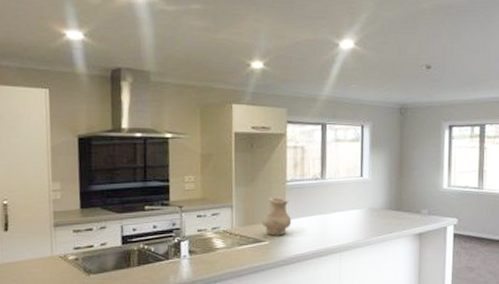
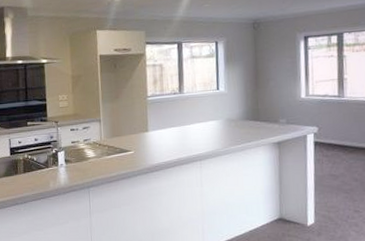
vase: present [261,197,292,235] -> none [126,111,154,146]

